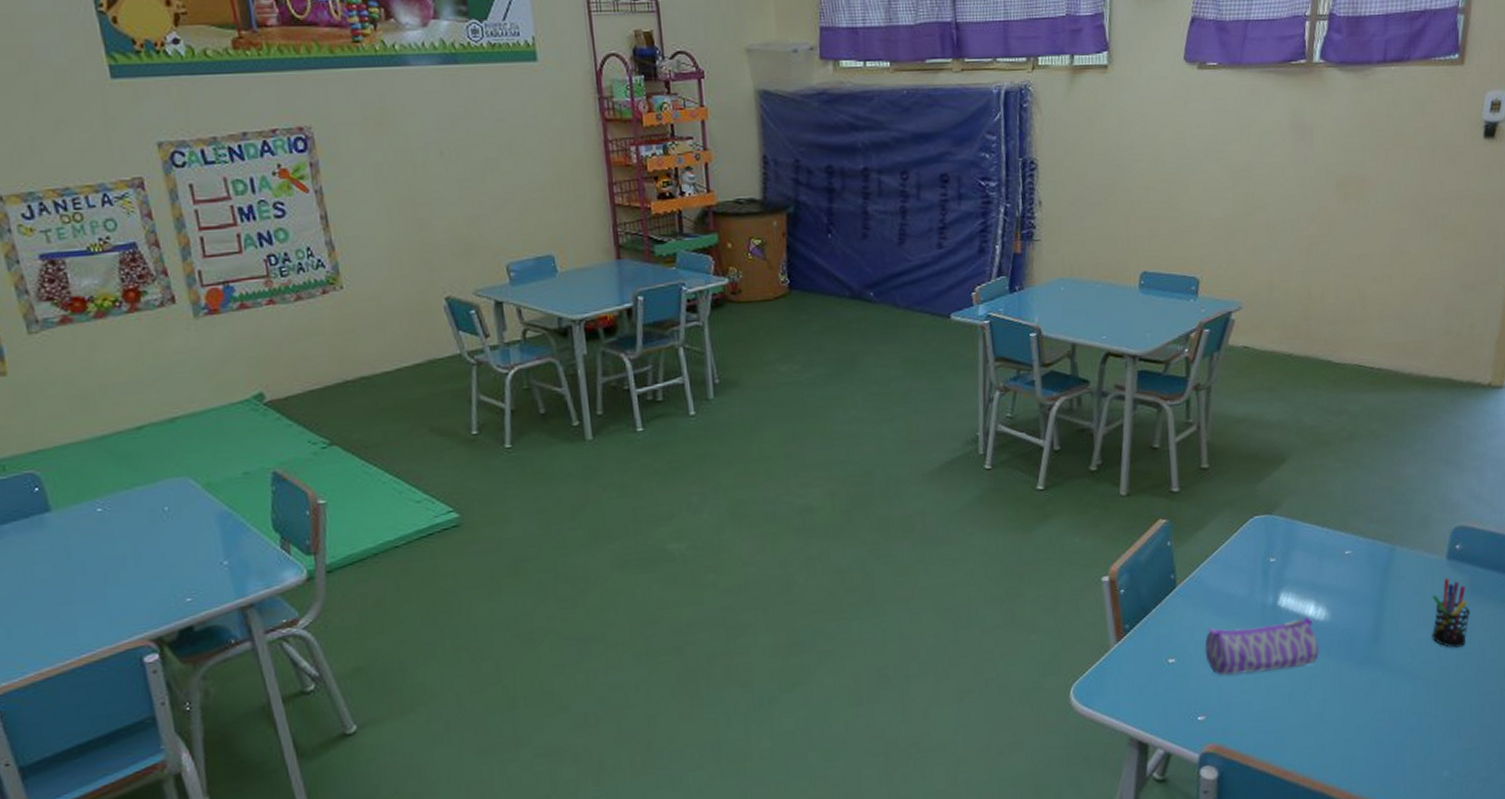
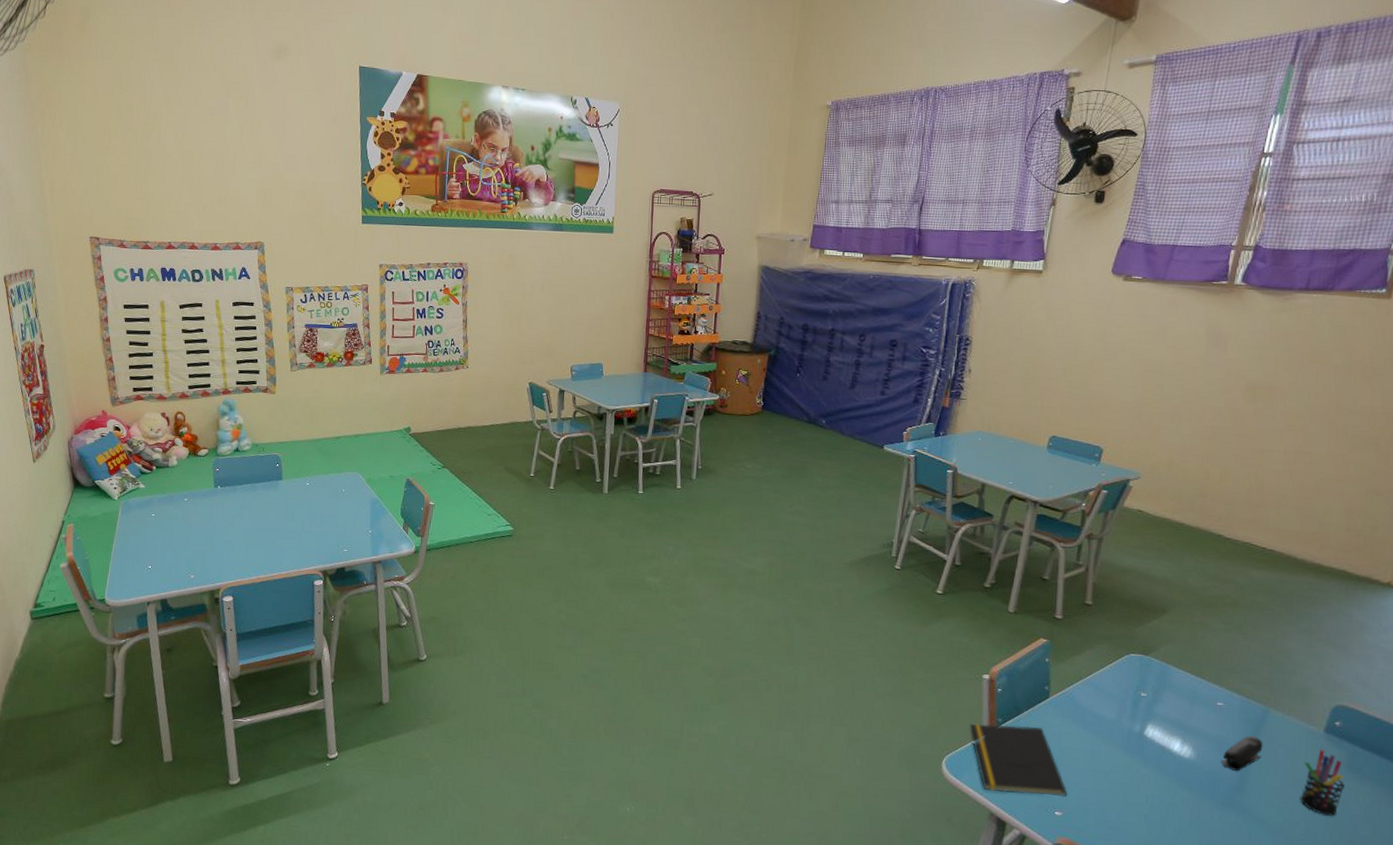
notepad: none [1094,623,1209,713] -> present [969,723,1068,797]
pencil case: present [1204,615,1320,676] -> none [1069,738,1181,794]
stapler: none [1356,579,1393,623] -> present [1222,736,1263,771]

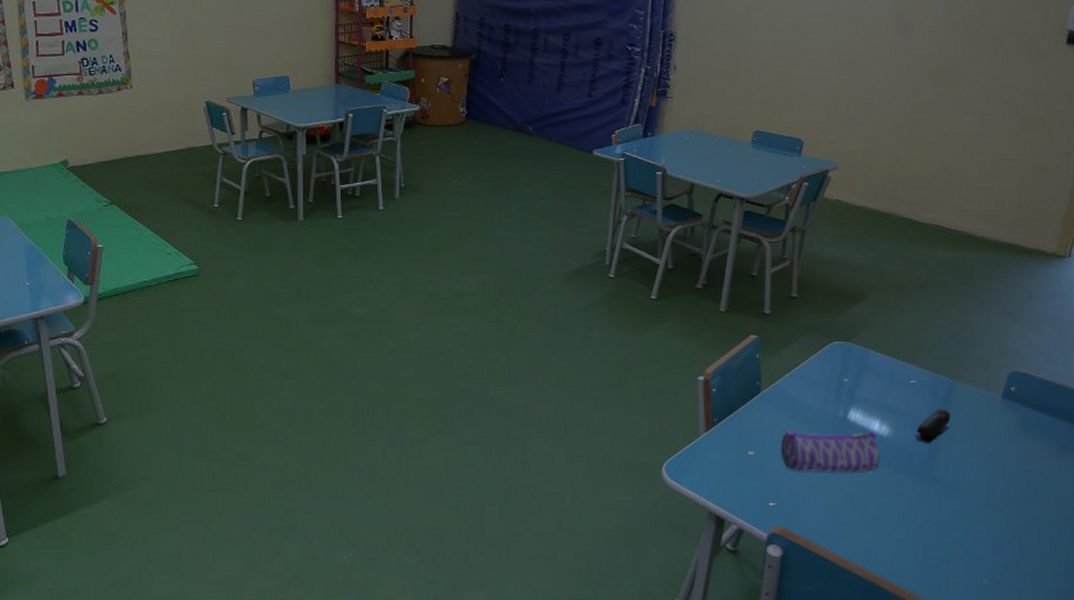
notepad: present [969,723,1068,797] -> none [686,422,780,491]
pencil case: none [1069,738,1181,794] -> present [780,430,881,473]
pen holder: present [1300,748,1345,816] -> none [982,414,1019,475]

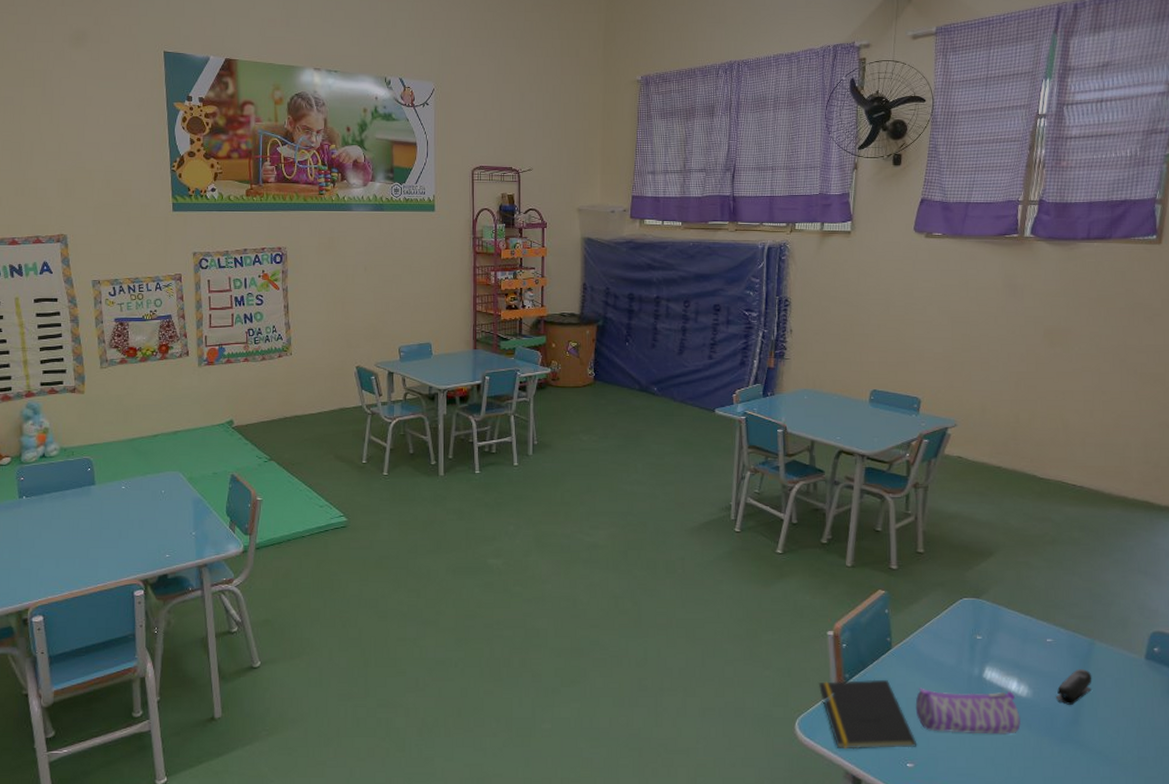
notepad: none [686,422,780,491] -> present [818,679,917,750]

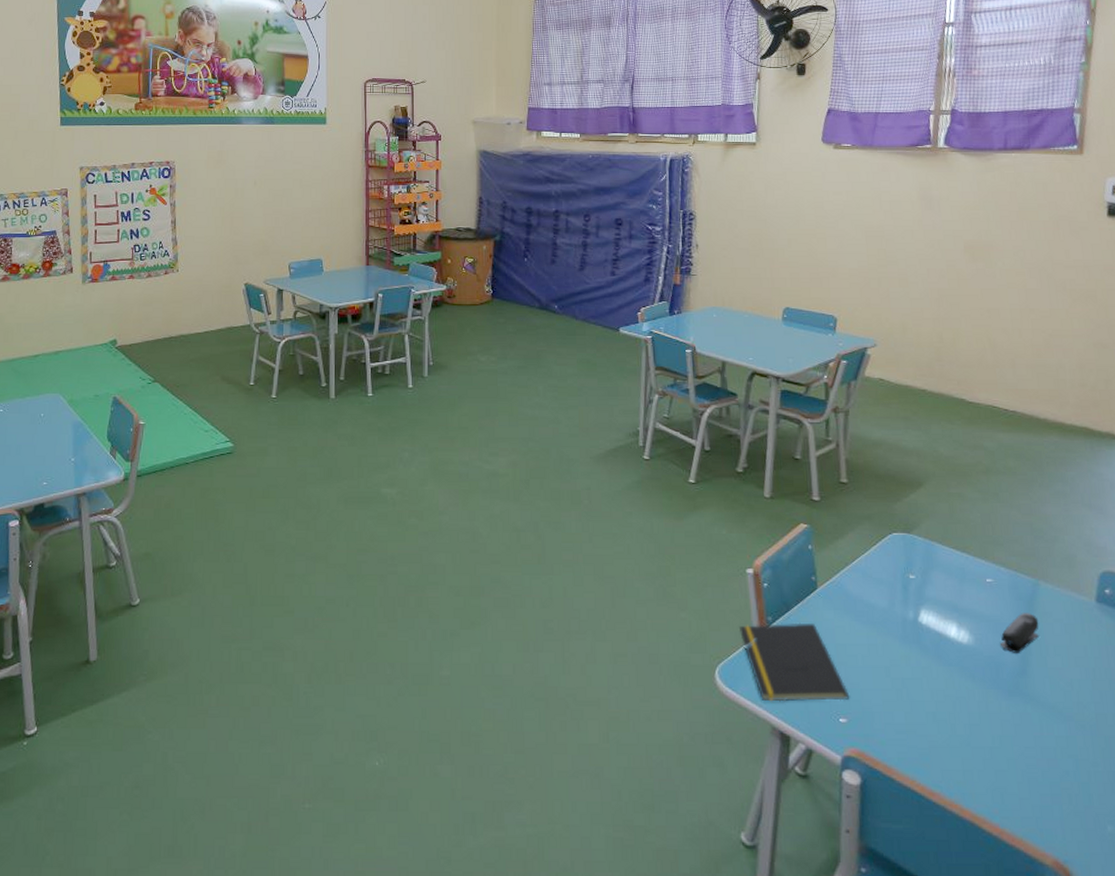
pencil case: present [915,688,1022,735] -> none [845,632,964,686]

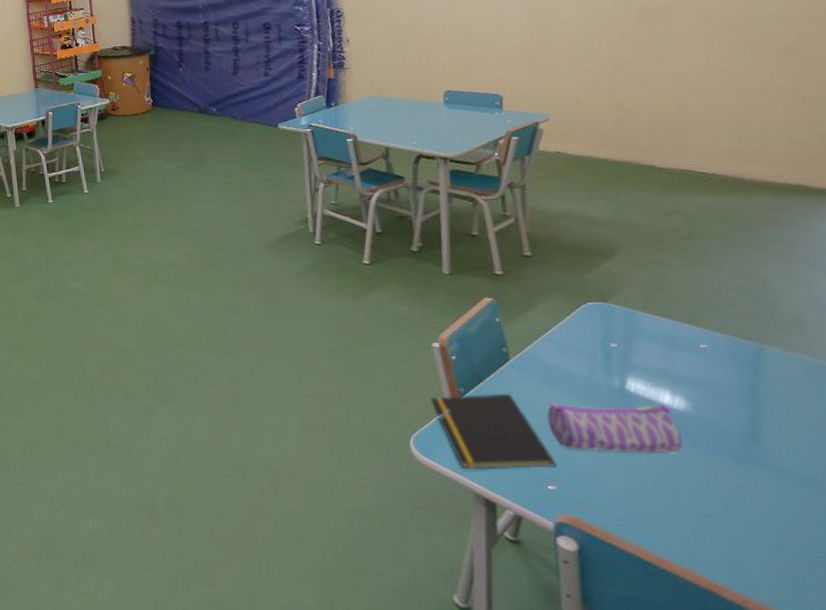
pencil case: none [845,632,964,686] -> present [547,402,684,453]
stapler: present [1001,613,1039,653] -> none [723,378,769,419]

